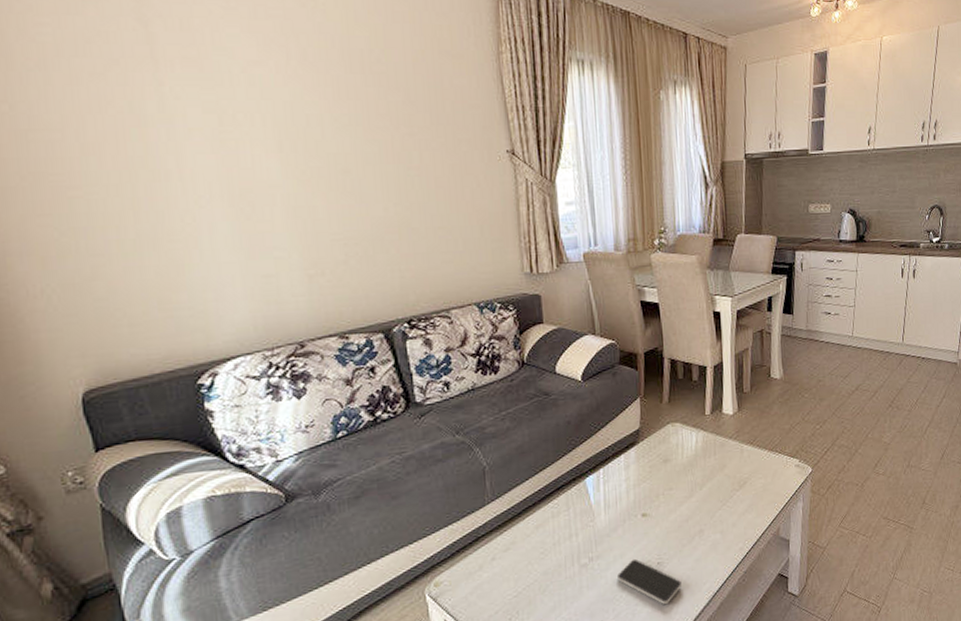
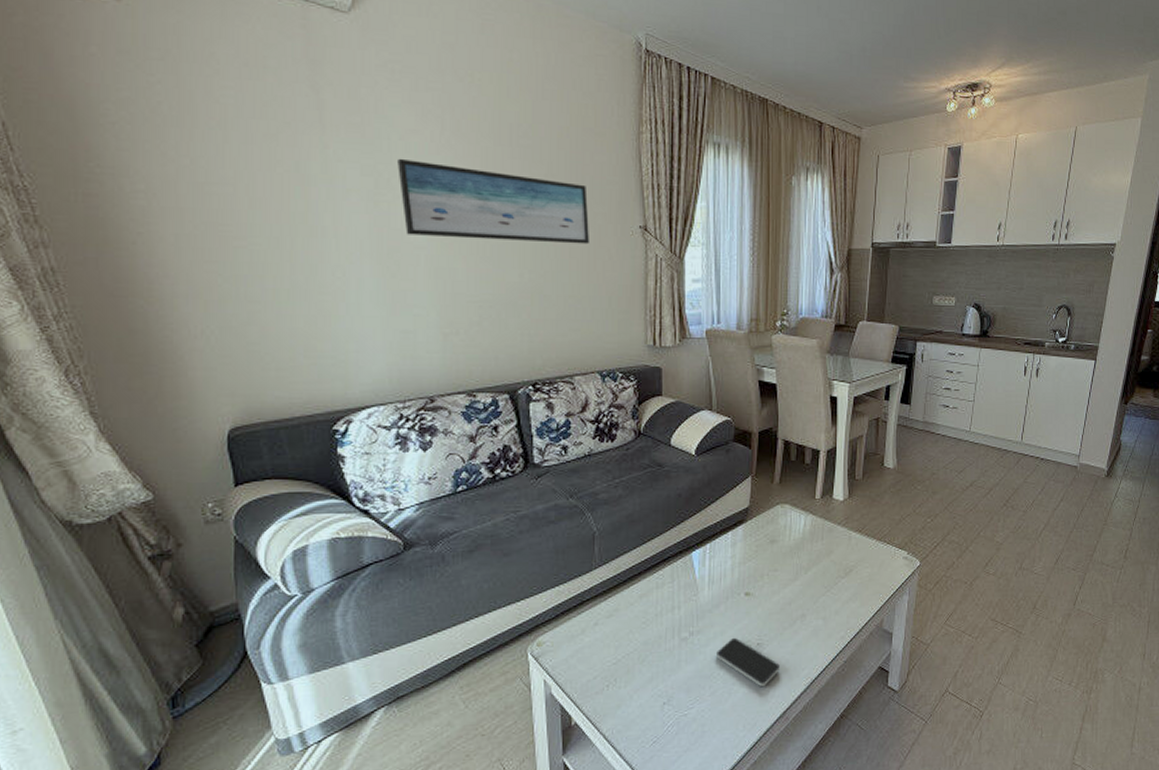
wall art: none [242,92,457,174] -> present [398,158,591,245]

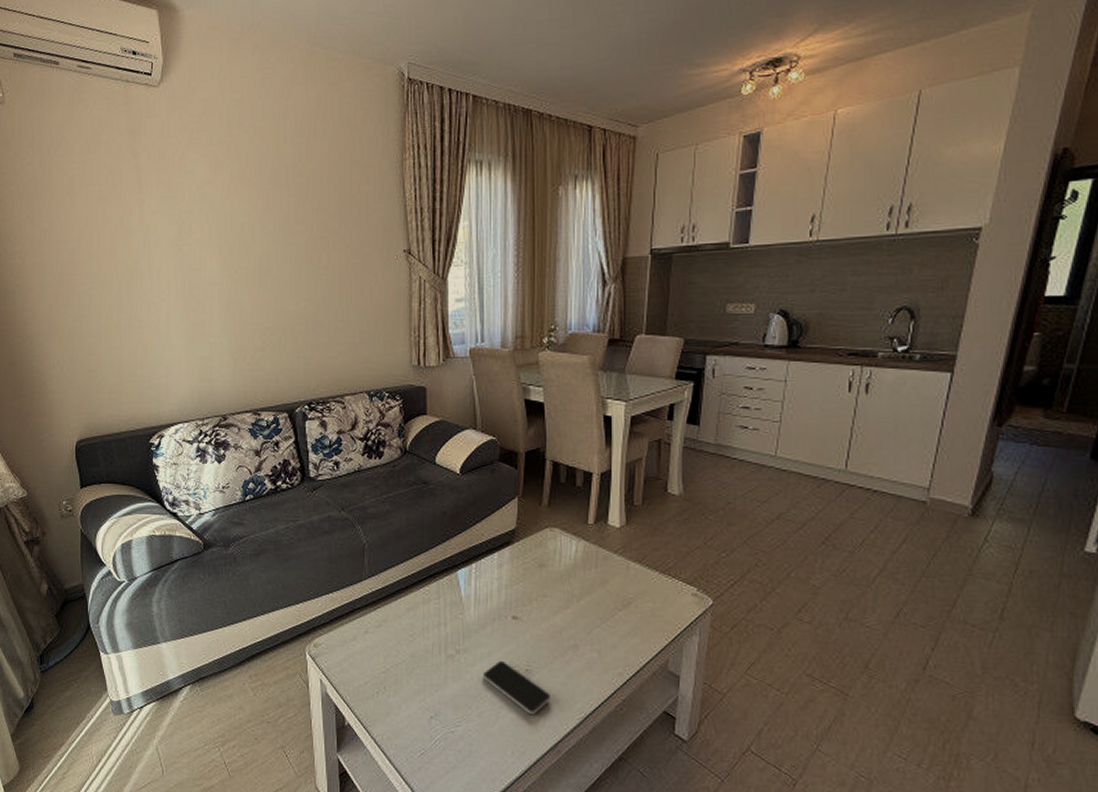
wall art: present [398,158,591,245] -> none [196,206,358,273]

